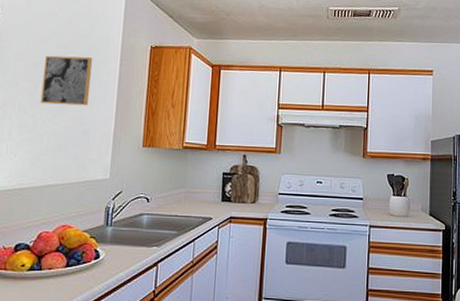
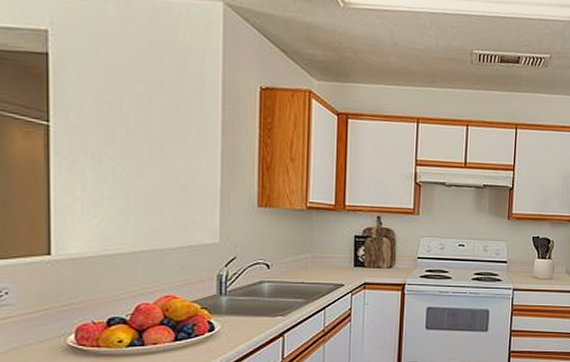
wall art: present [40,55,93,106] -> none [121,93,186,158]

